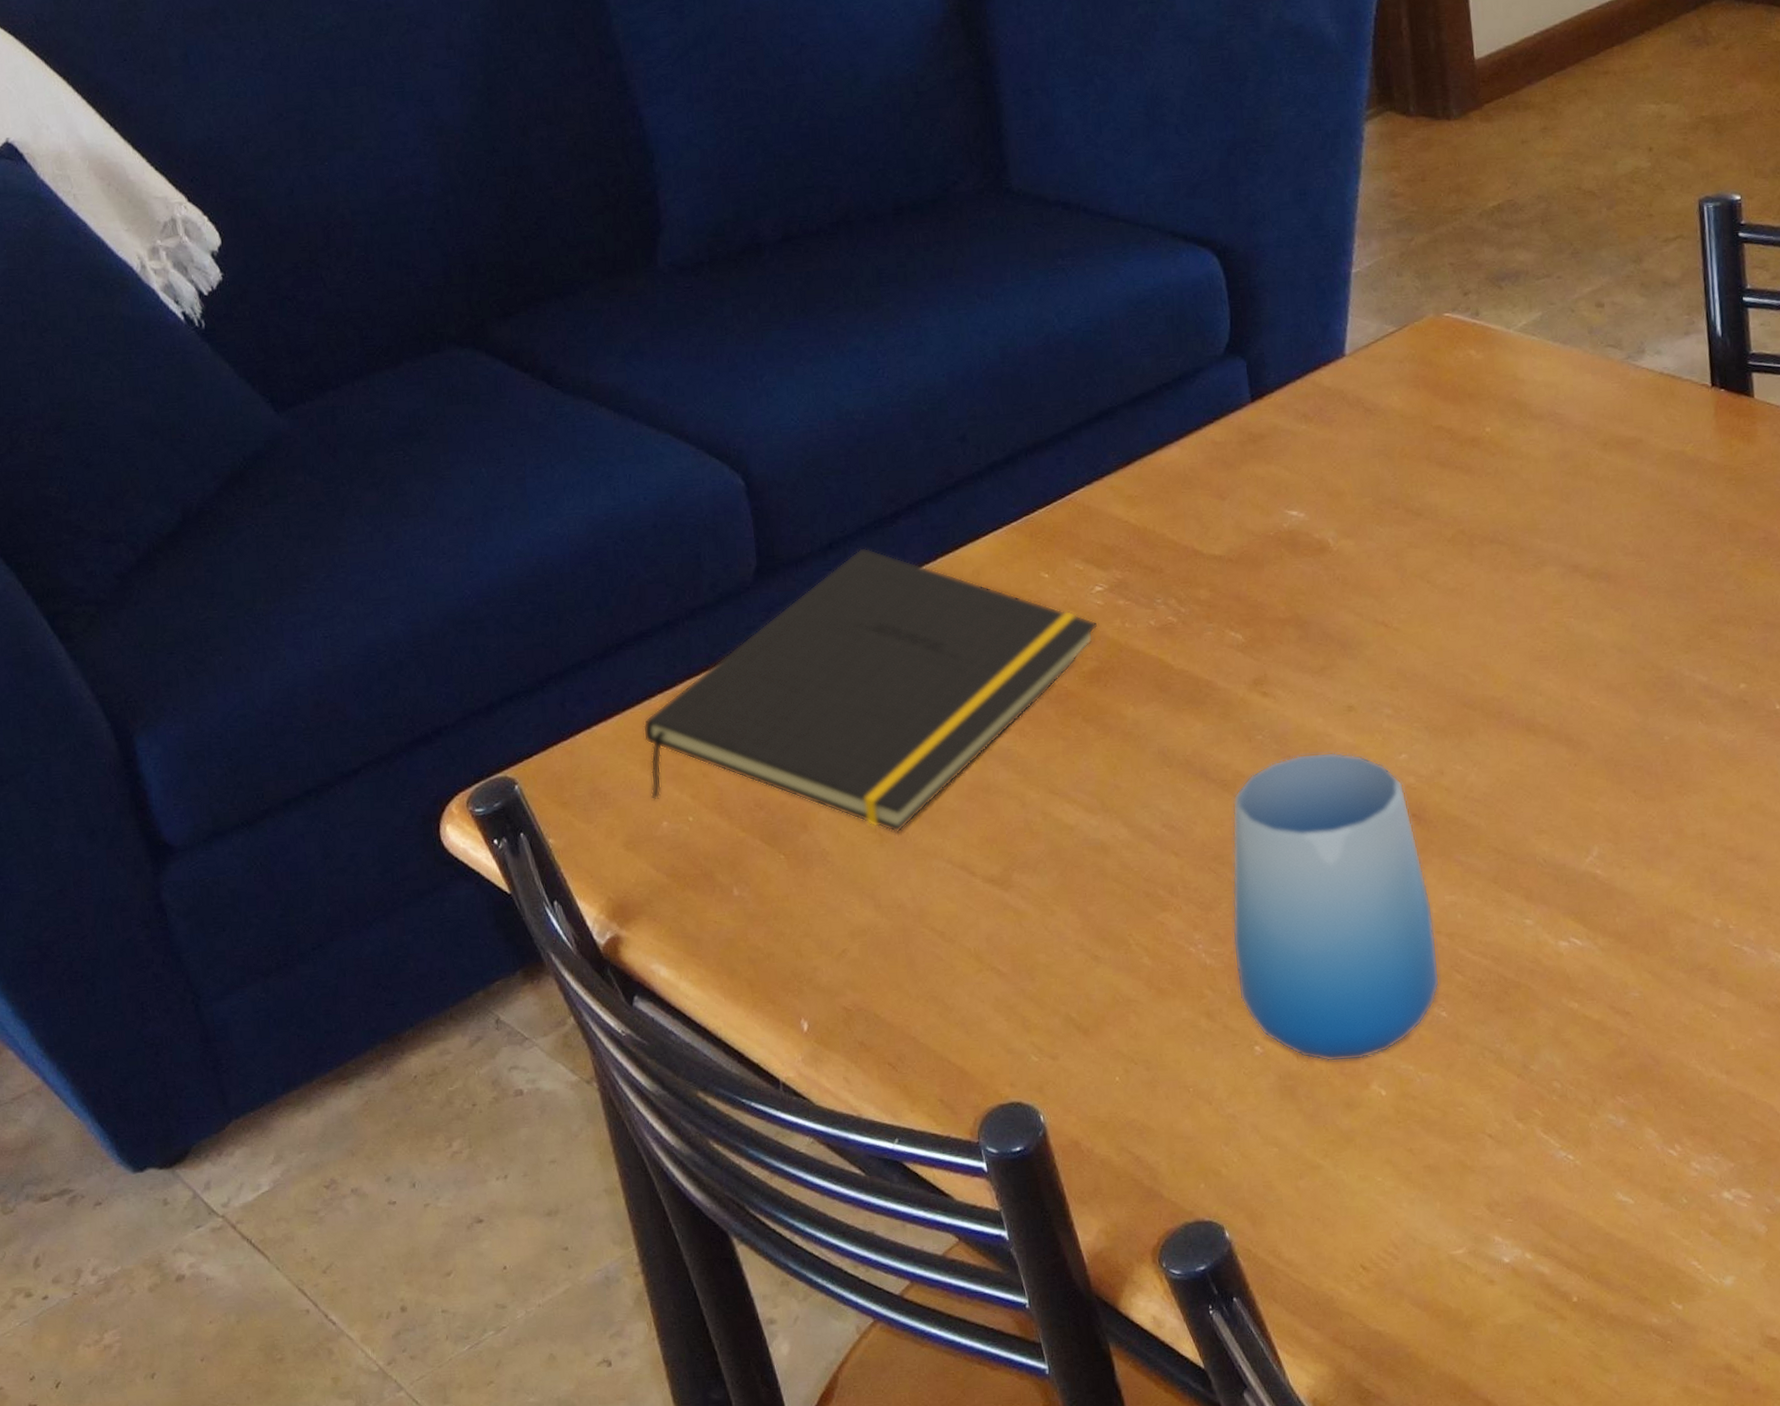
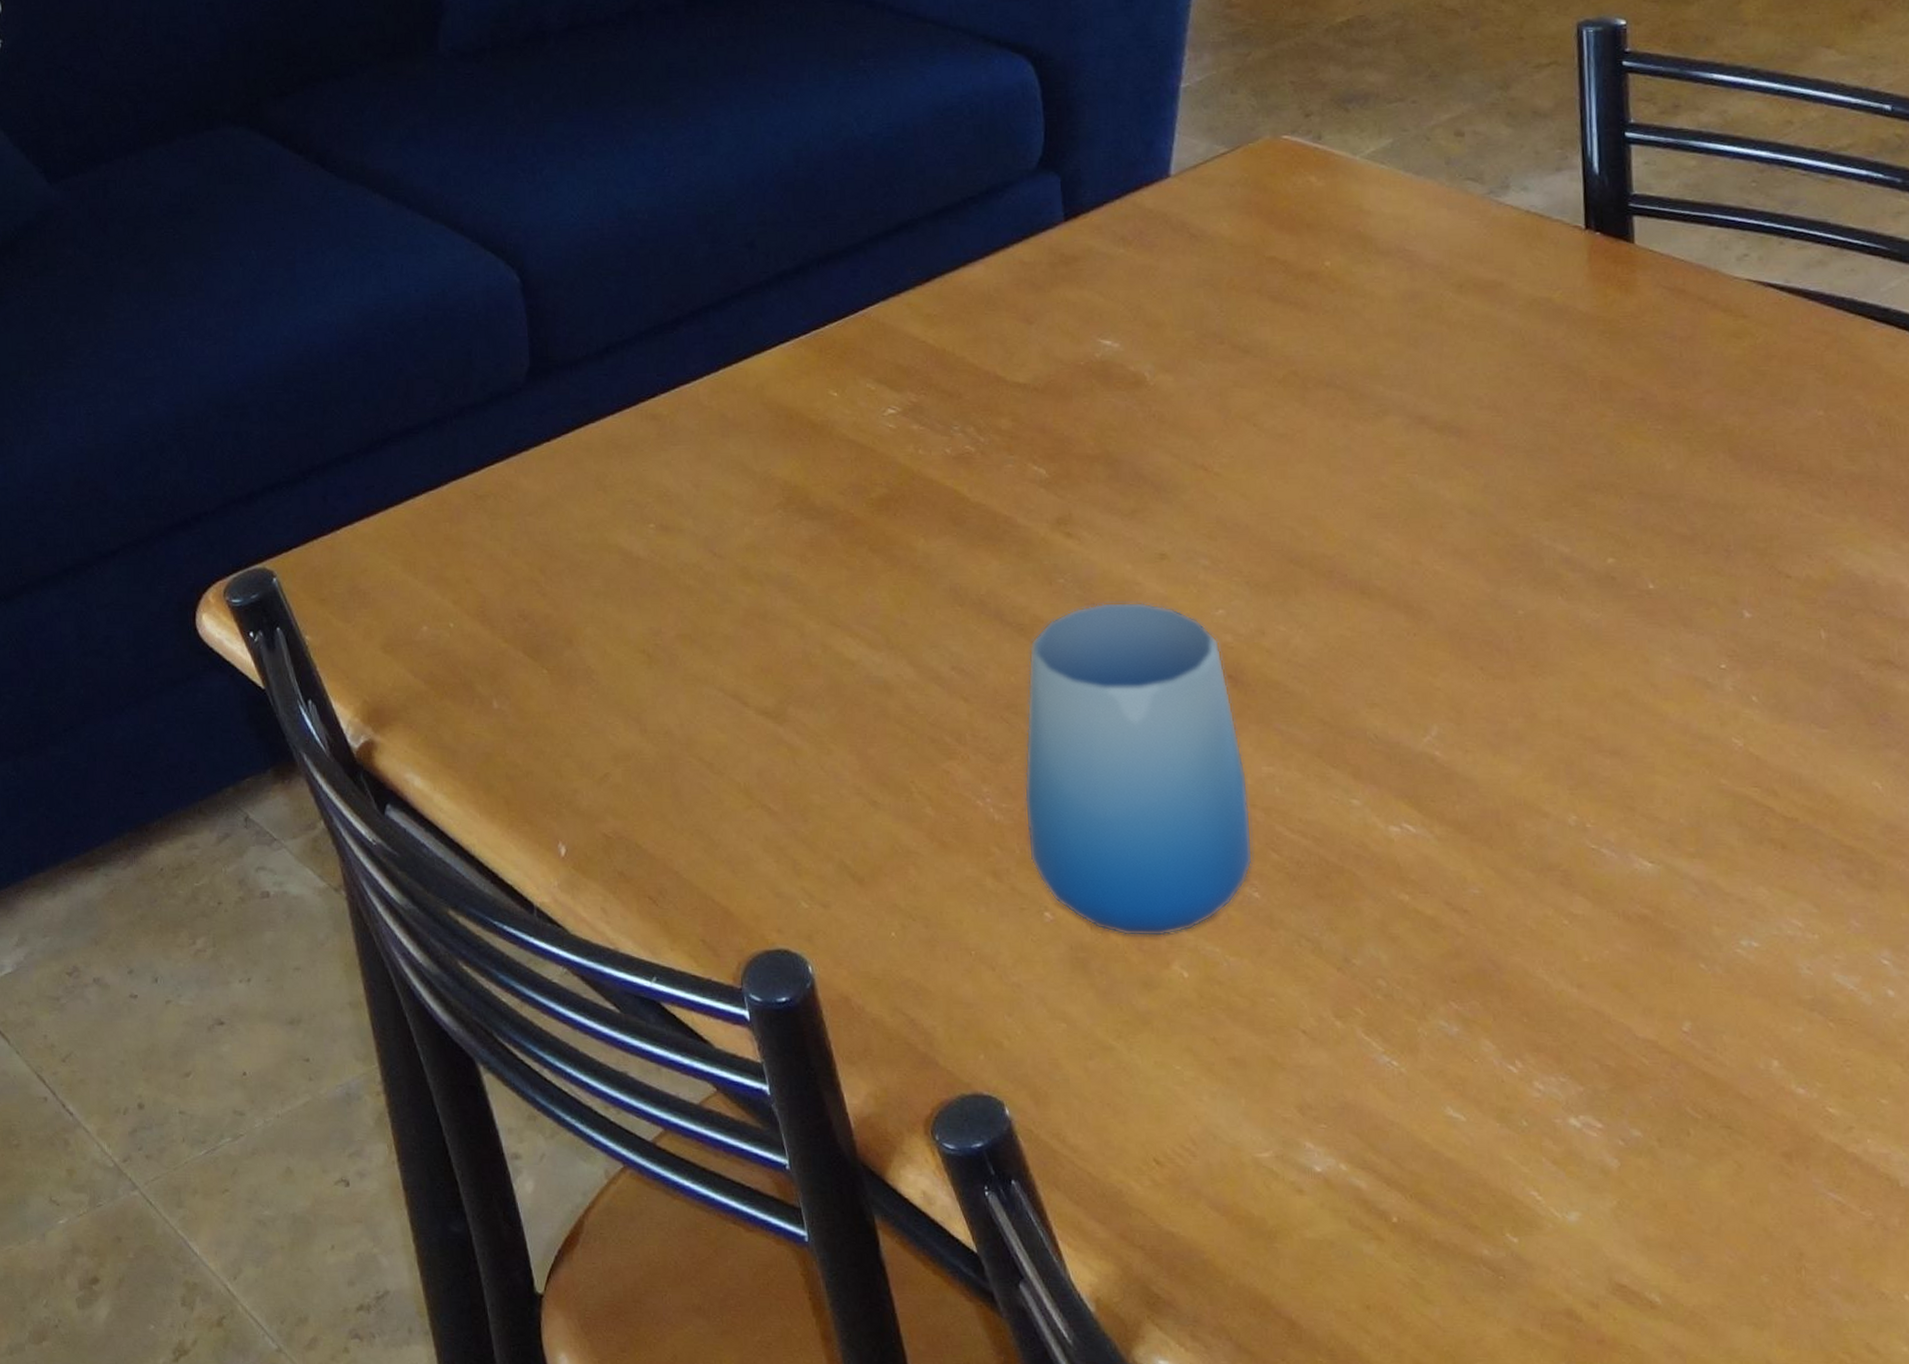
notepad: present [643,547,1098,833] -> none [405,354,889,656]

